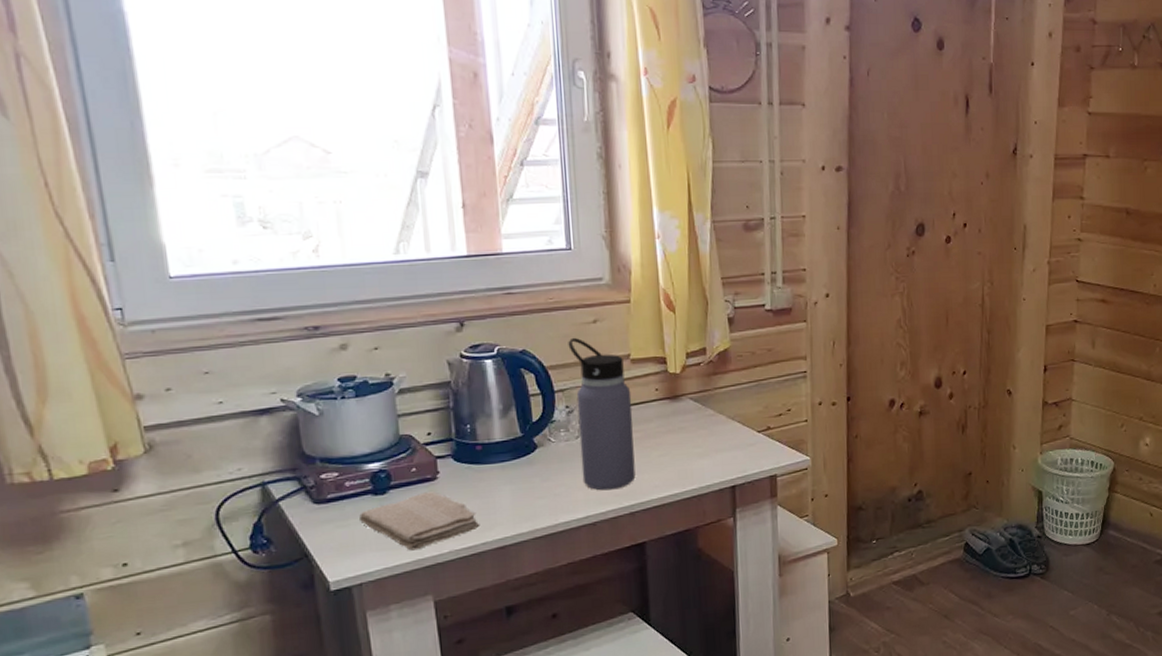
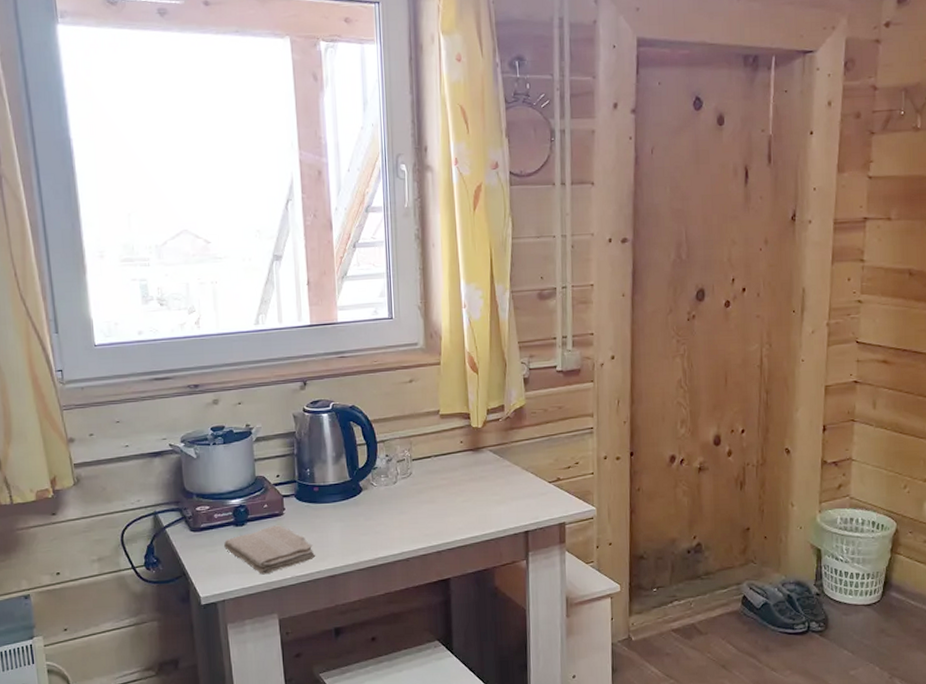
water bottle: present [568,337,636,491] -> none [388,395,443,531]

